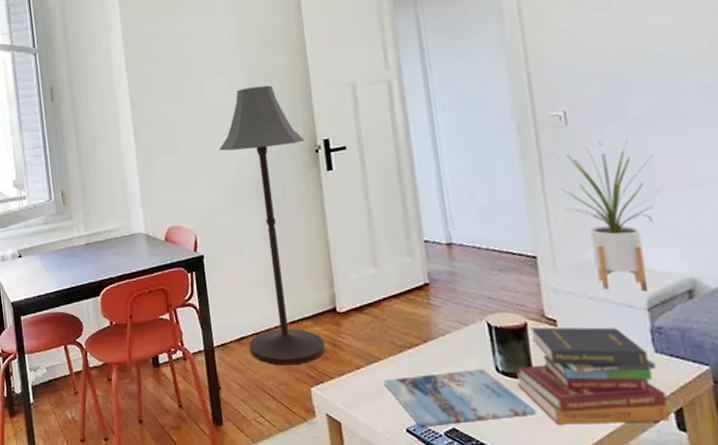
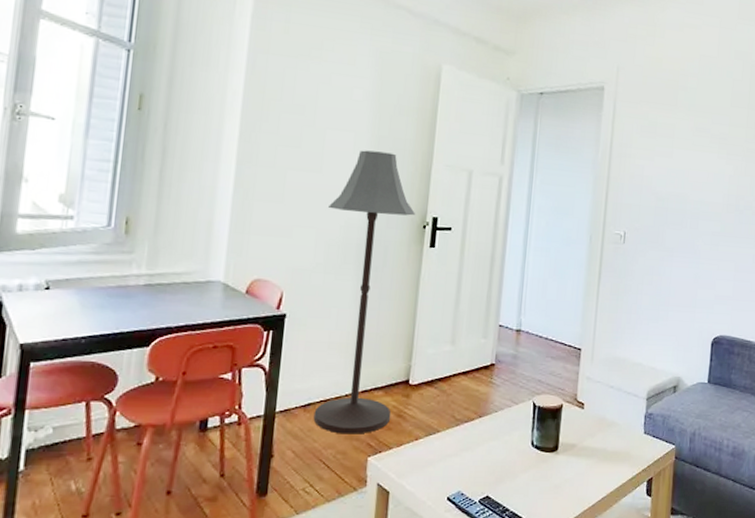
magazine: present [383,369,536,427] -> none [436,443,554,495]
books: present [517,327,670,425] -> none [545,409,644,492]
house plant: present [561,140,660,293] -> none [609,260,674,386]

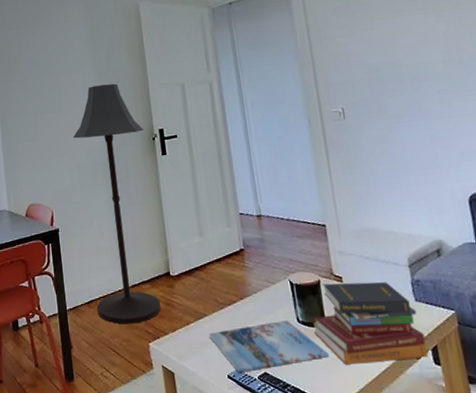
magazine: none [436,443,554,495] -> present [208,320,329,373]
books: none [545,409,644,492] -> present [313,282,428,365]

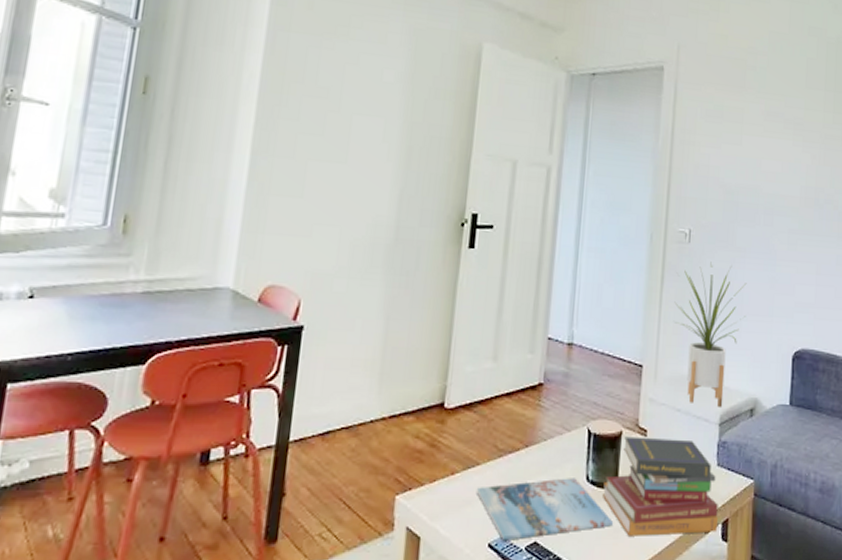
floor lamp: present [73,83,161,324] -> none [333,138,452,468]
house plant: none [342,131,414,253] -> present [674,262,747,408]

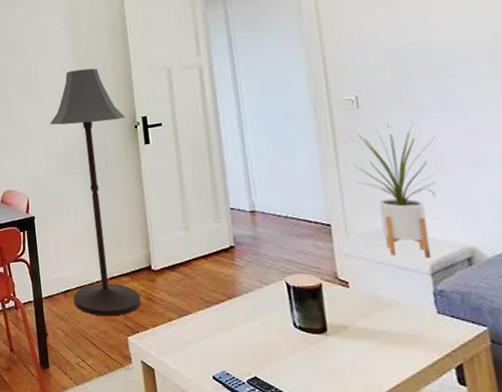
floor lamp: none [333,138,452,468] -> present [50,68,141,316]
magazine: present [476,478,613,541] -> none [192,324,329,375]
books: present [603,436,718,536] -> none [312,288,451,377]

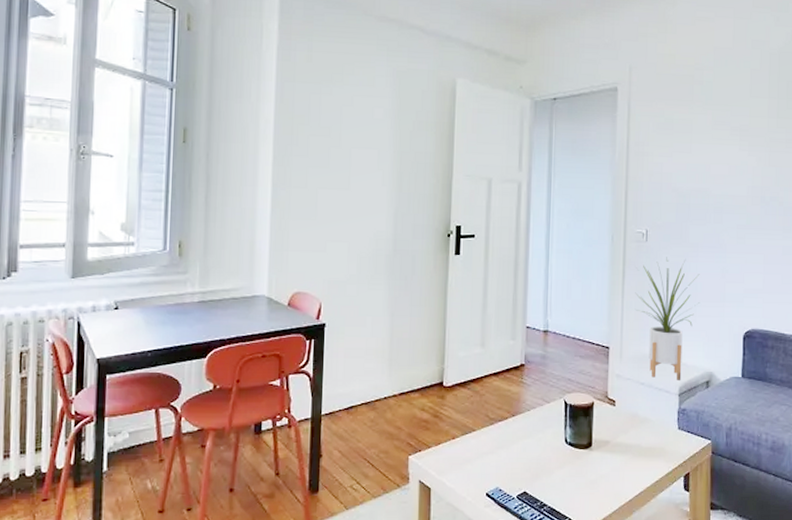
floor lamp: present [50,68,141,316] -> none [356,166,439,434]

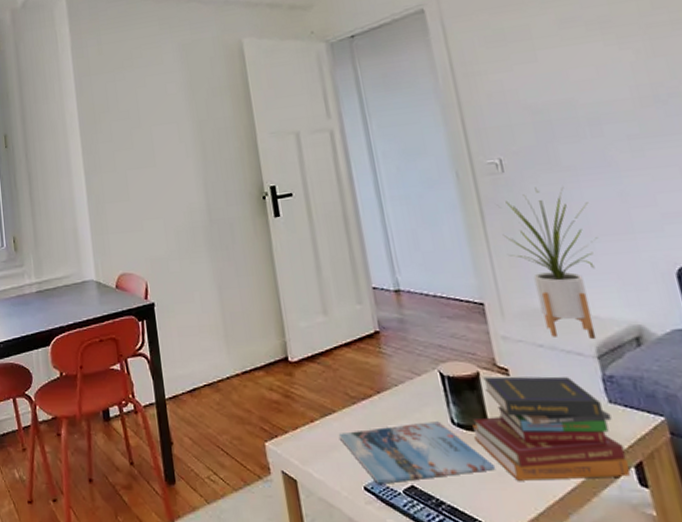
magazine: none [473,440,589,491] -> present [338,421,495,484]
books: none [580,406,680,487] -> present [472,376,630,481]

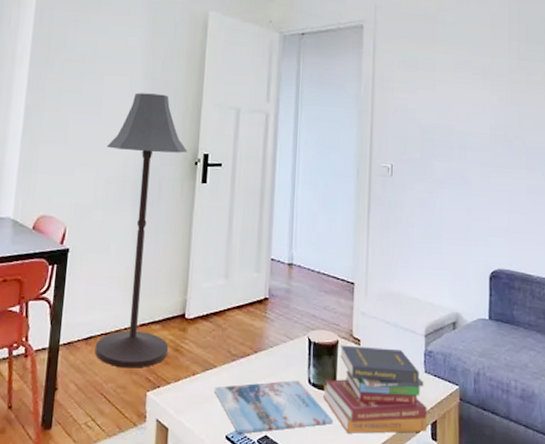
floor lamp: none [169,133,278,419] -> present [94,92,187,368]
house plant: present [502,187,599,340] -> none [380,192,446,322]

